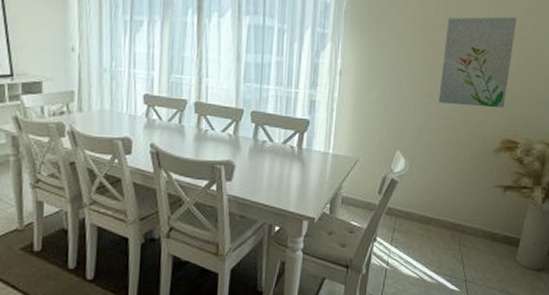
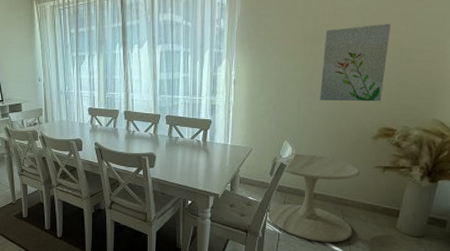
side table: none [373,168,479,279] -> present [267,154,360,242]

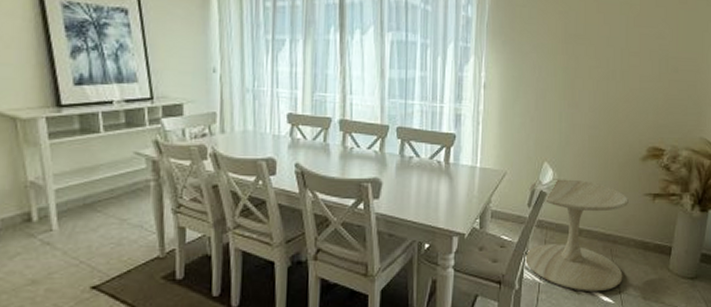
wall art: present [320,23,391,102] -> none [583,25,655,116]

